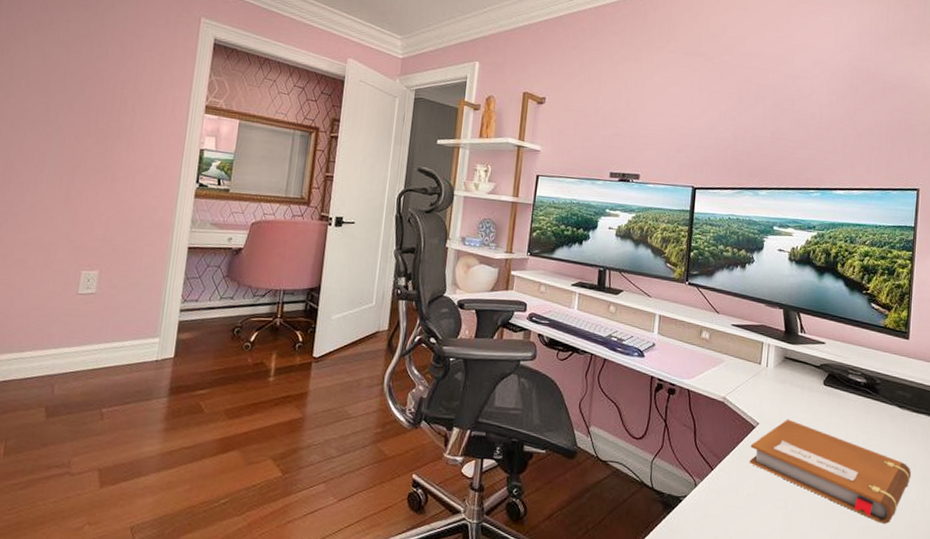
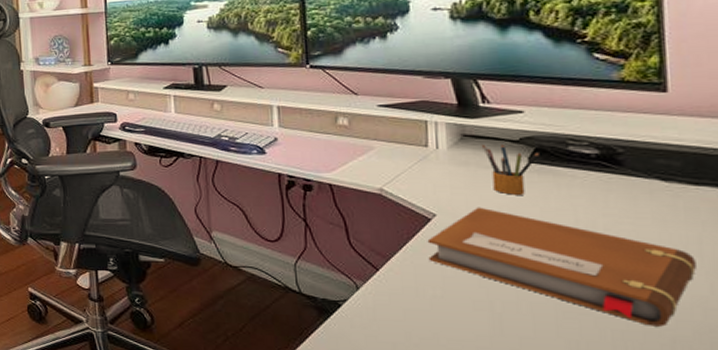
pencil box: none [795,366,831,411] -> present [481,143,540,195]

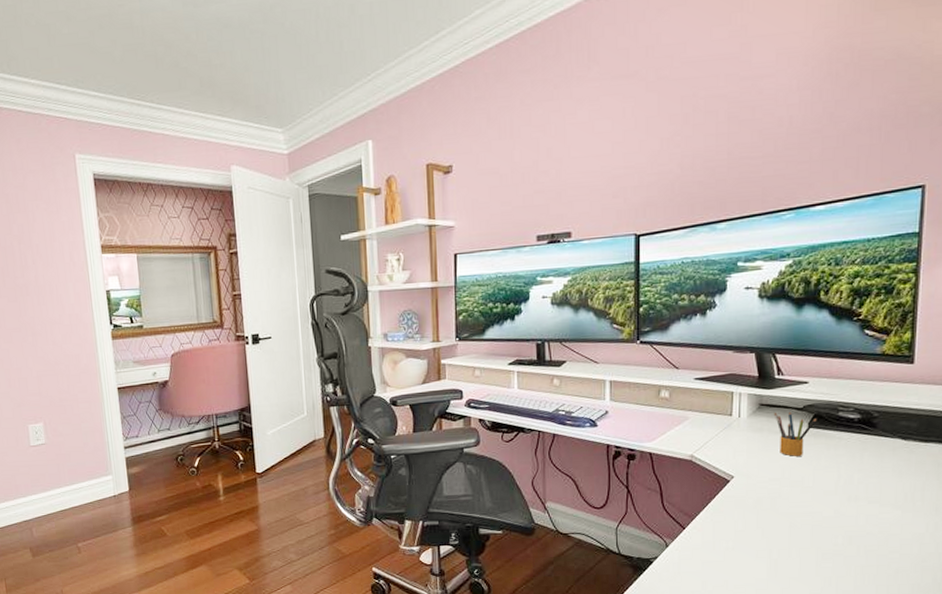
notebook: present [427,207,696,327] -> none [725,468,919,561]

